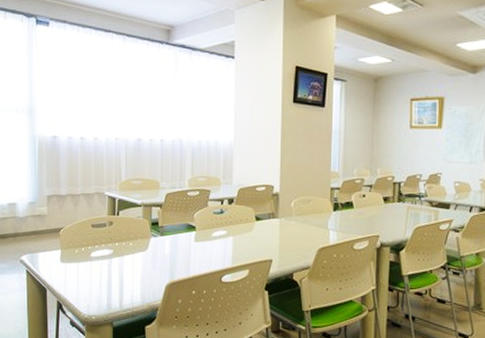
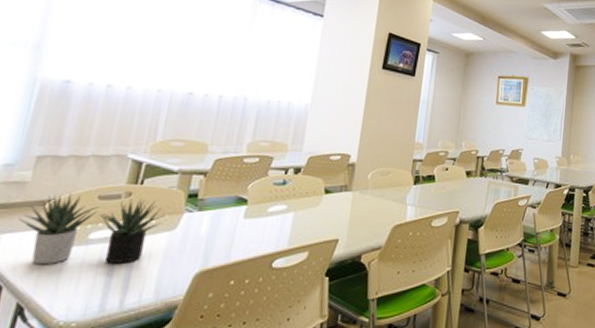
succulent plant: none [45,222,138,275] -> present [17,192,165,265]

